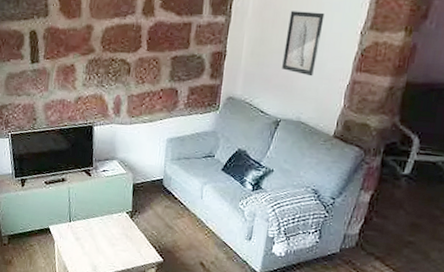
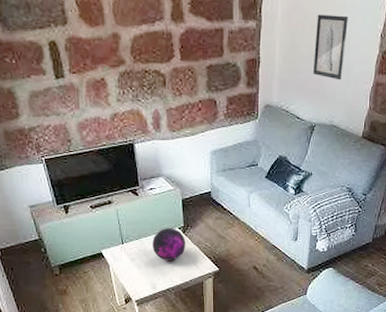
decorative orb: none [98,211,132,245] -> present [152,228,186,261]

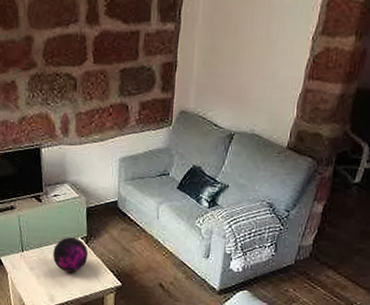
wall art: present [313,14,348,81] -> none [234,16,276,86]

